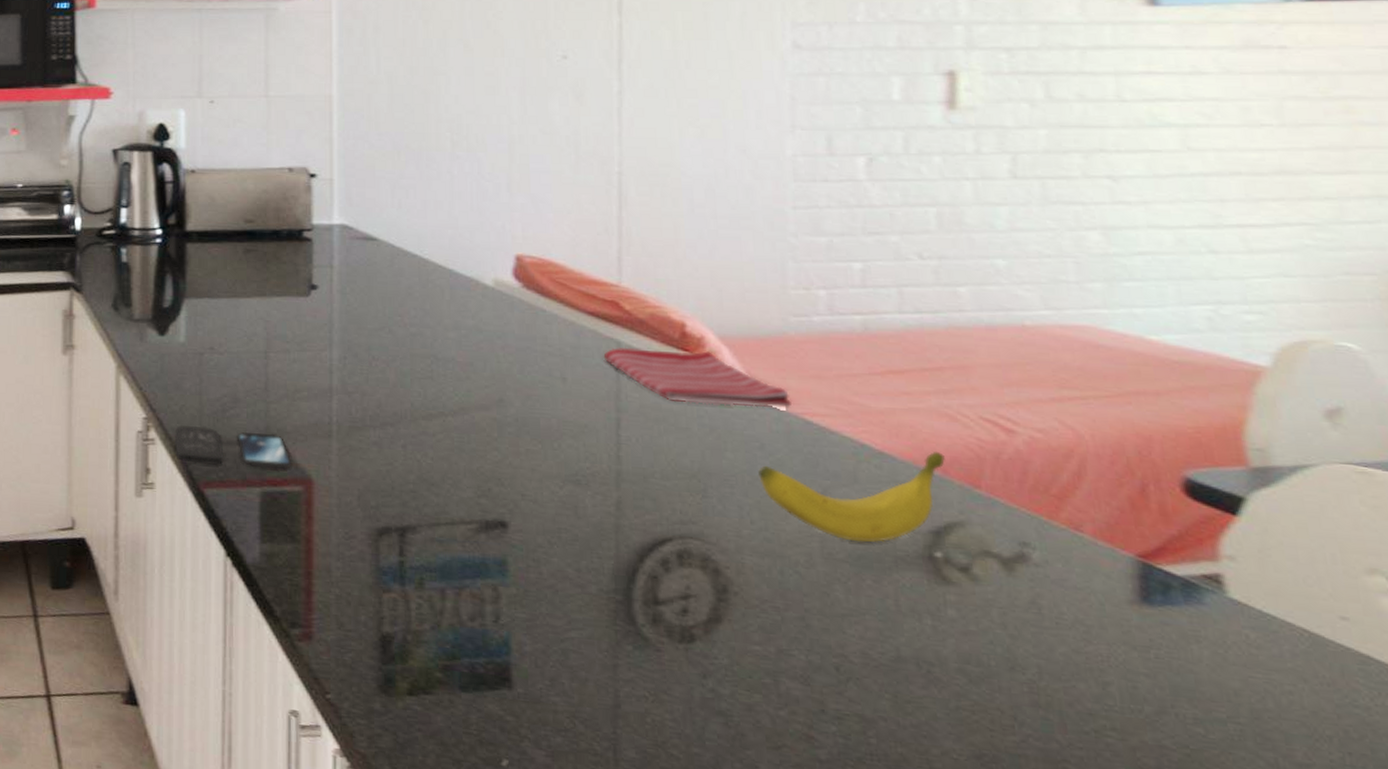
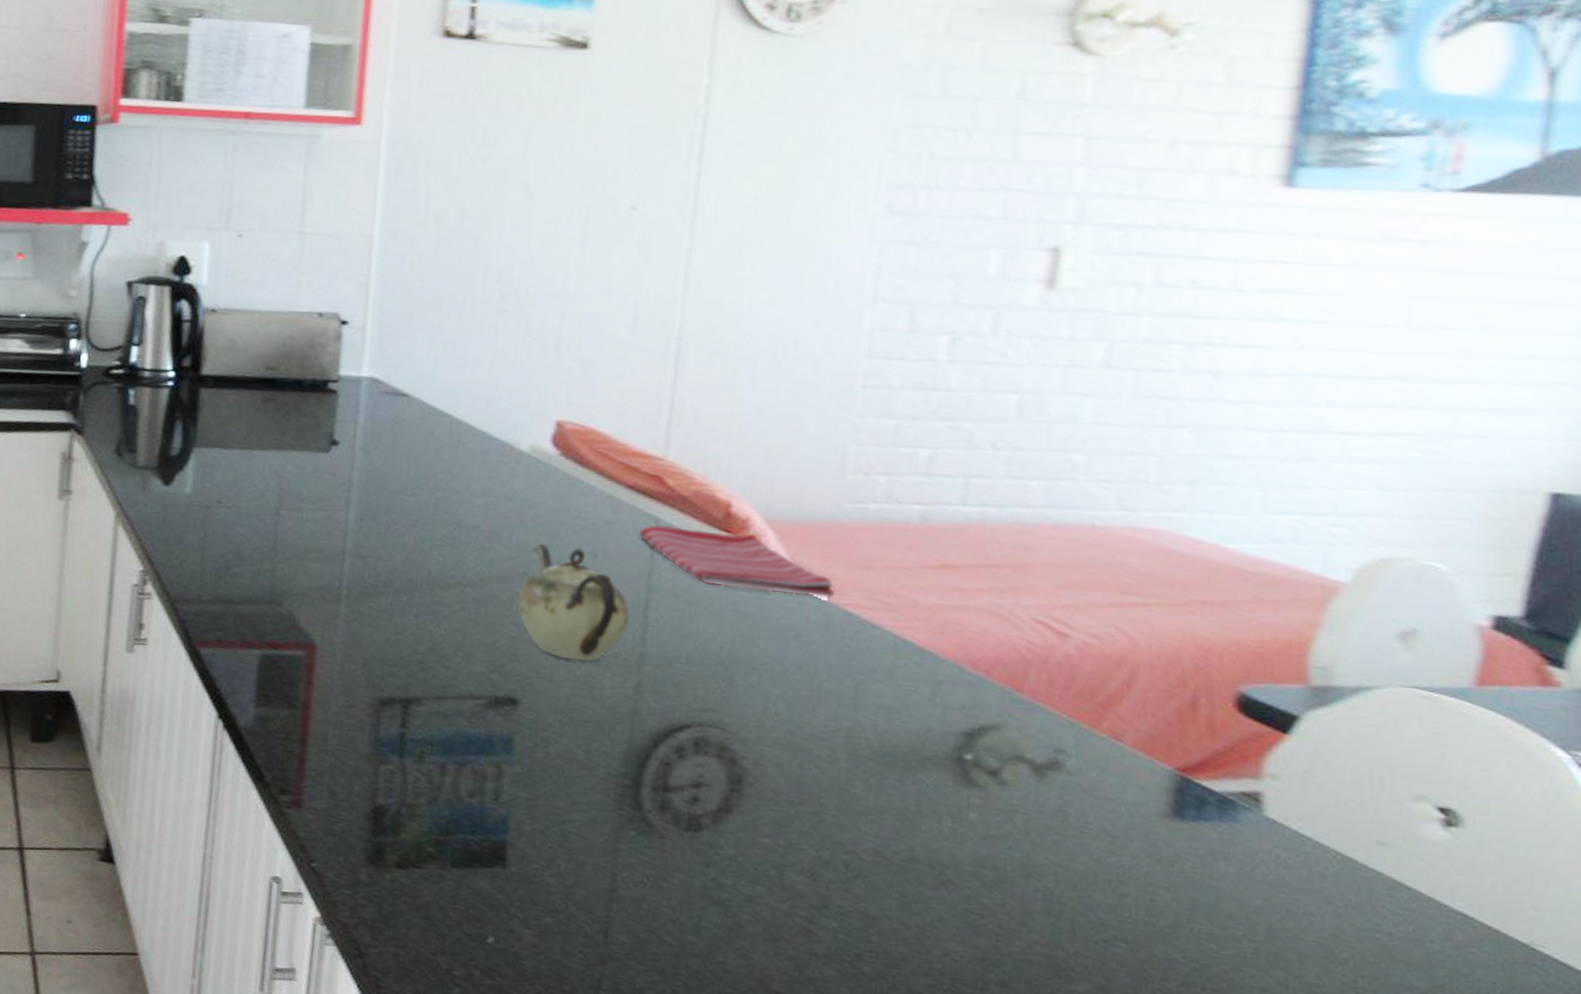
smartphone: present [174,425,292,470] -> none [171,581,296,633]
teapot: none [495,370,603,482] -> present [516,543,630,662]
banana: present [758,452,945,543] -> none [790,652,989,741]

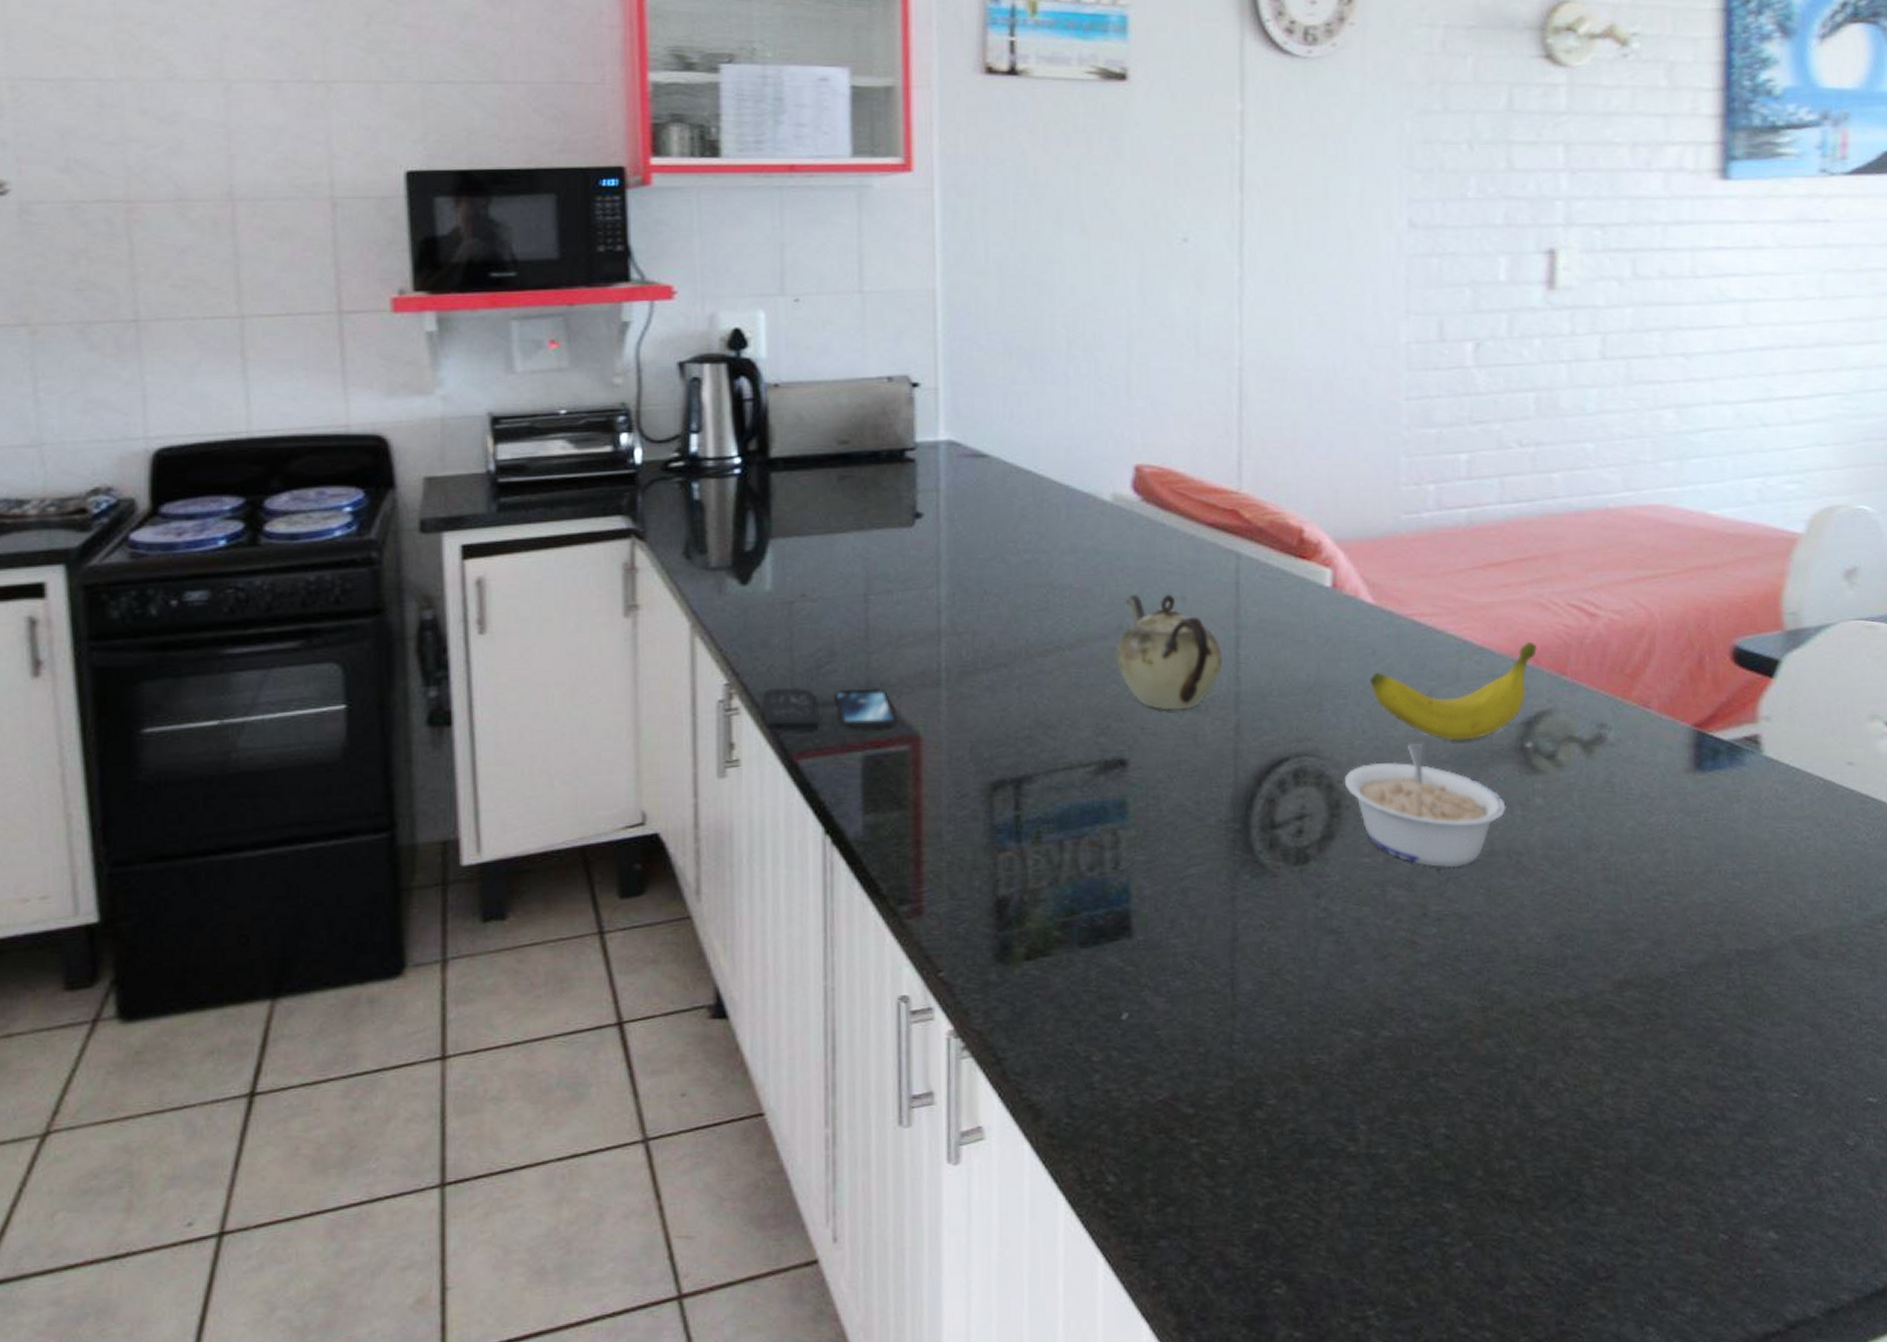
smartphone: none [171,581,296,633] -> present [762,687,897,731]
dish towel: present [639,524,834,598] -> none [1223,557,1402,614]
legume: none [749,733,934,867] -> present [1344,742,1506,868]
banana: none [790,652,989,741] -> present [1370,642,1537,741]

